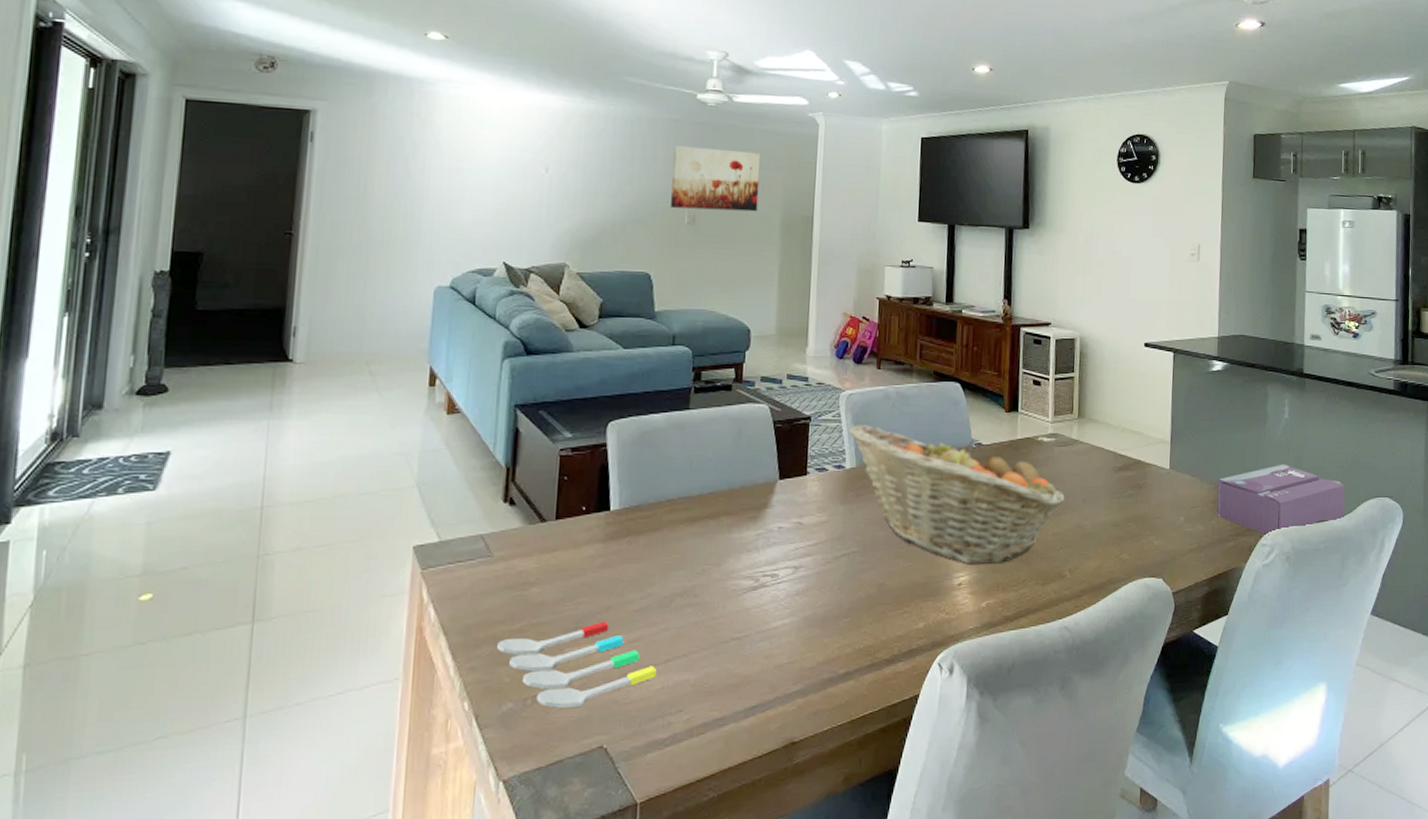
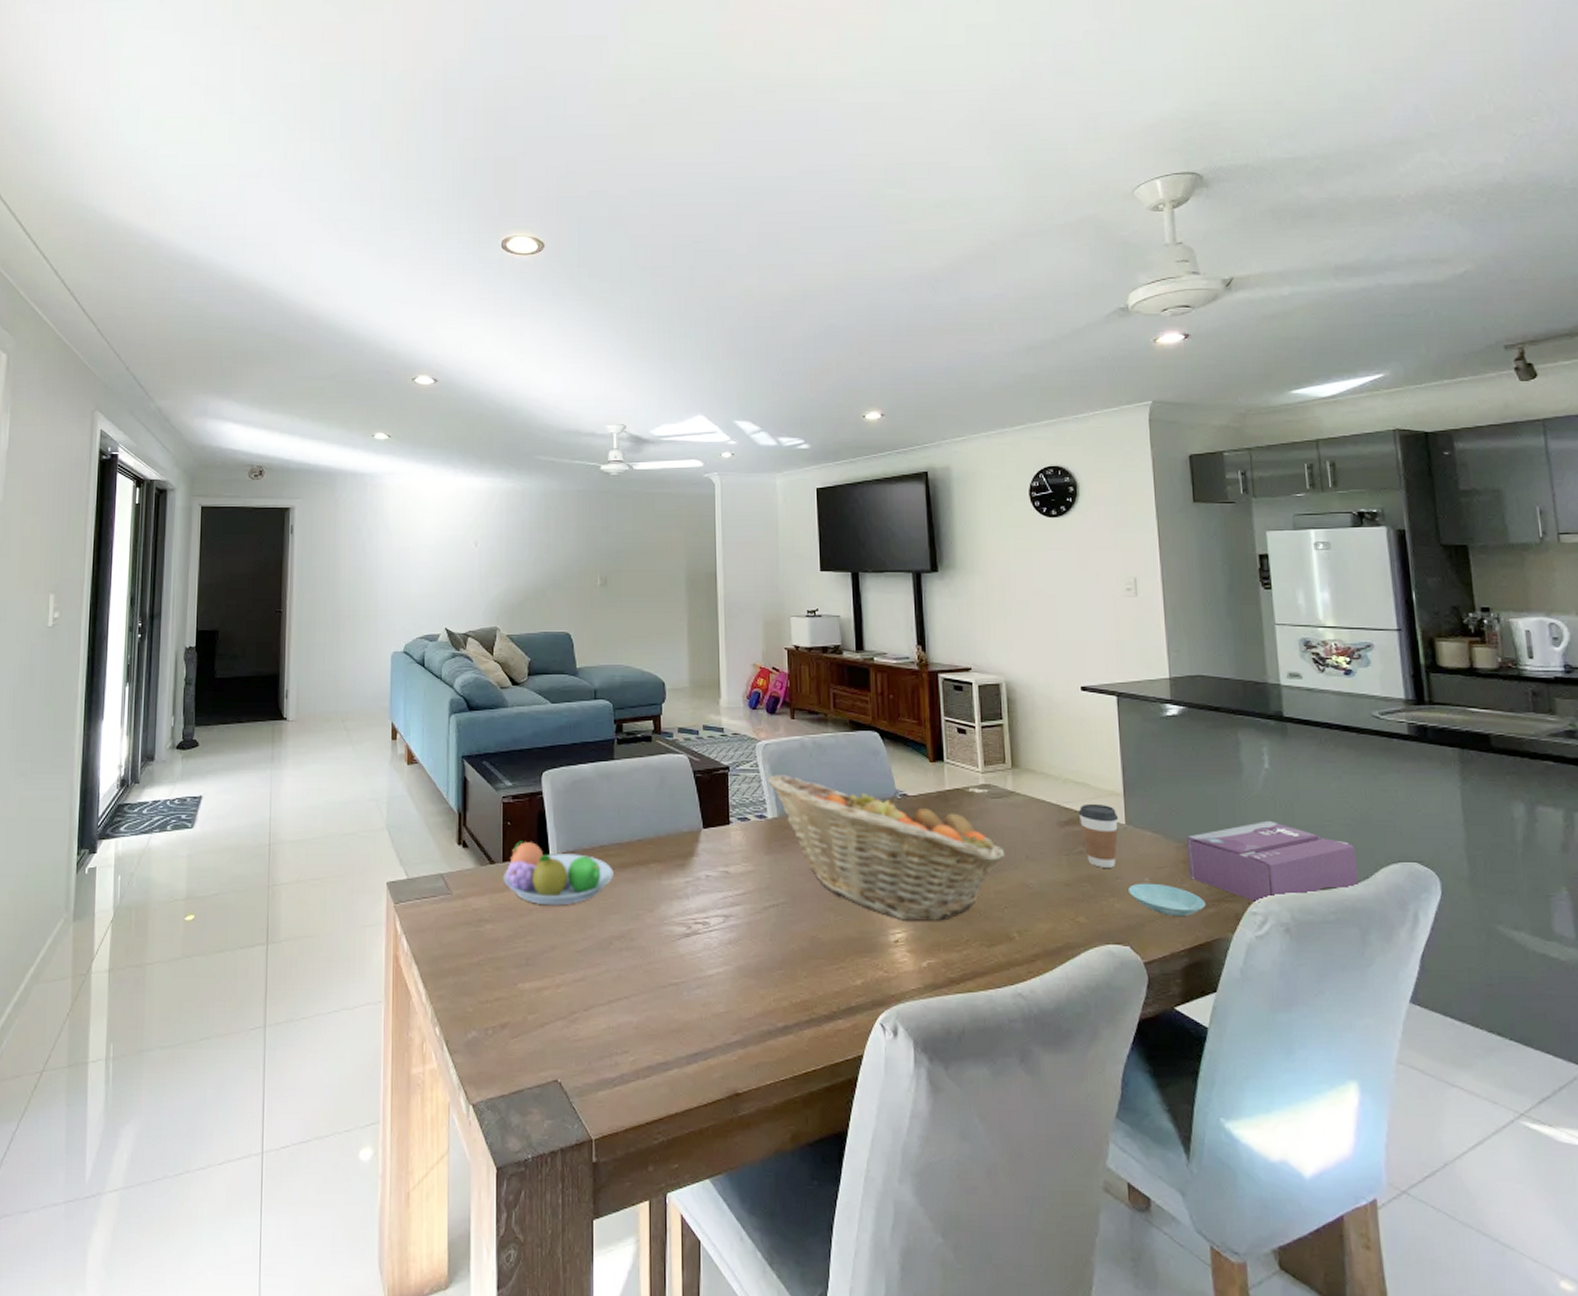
spoon: present [497,621,657,708] -> none [460,959,602,1040]
fruit bowl: none [554,496,681,564] -> present [502,841,614,906]
wall art: present [671,145,761,212] -> none [583,514,663,571]
coffee cup: none [1131,450,1165,509] -> present [1078,803,1119,868]
saucer: none [1166,521,1227,550] -> present [1128,883,1206,916]

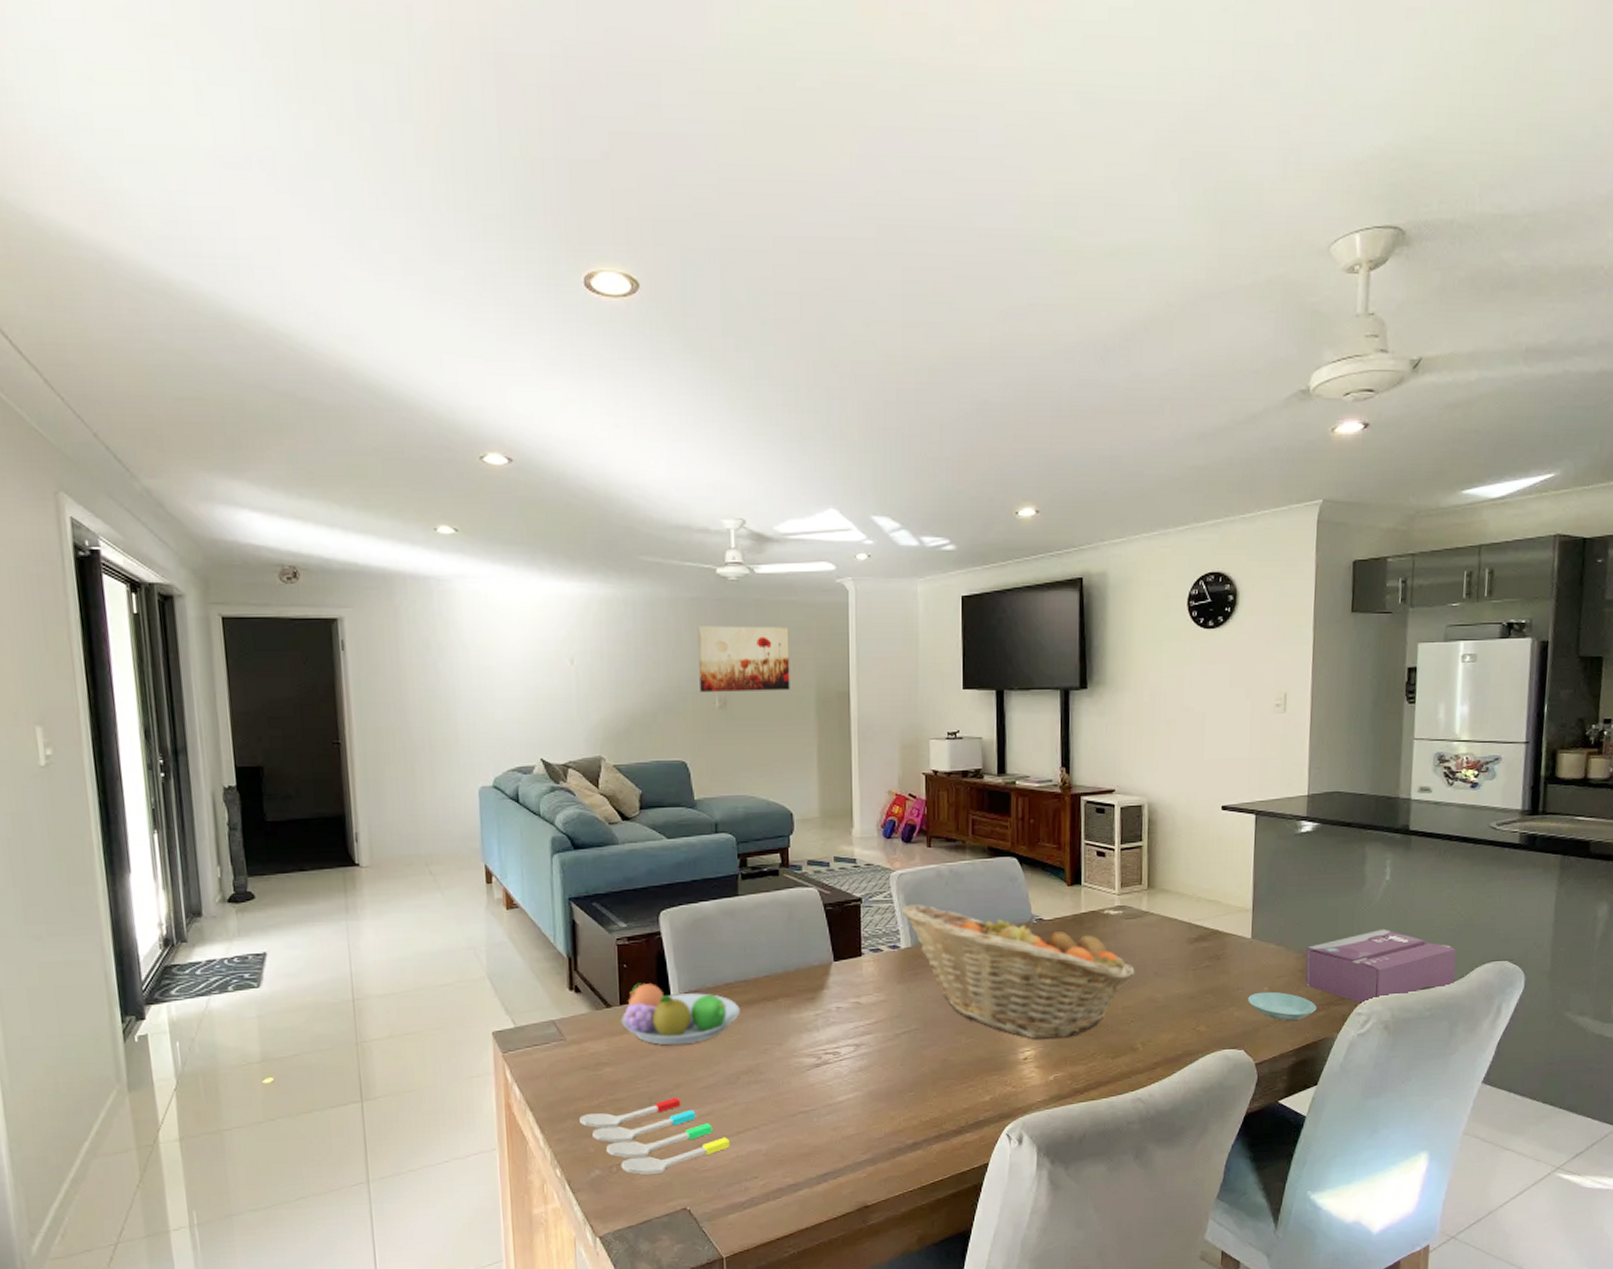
spoon: none [460,959,602,1040] -> present [580,1097,731,1175]
wall art: none [583,514,663,571] -> present [697,626,790,692]
coffee cup: present [1078,803,1119,868] -> none [1208,920,1246,980]

